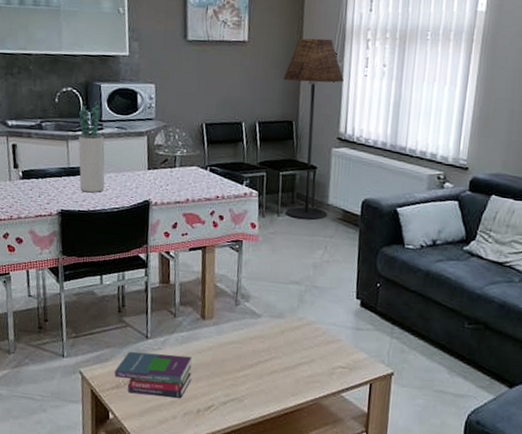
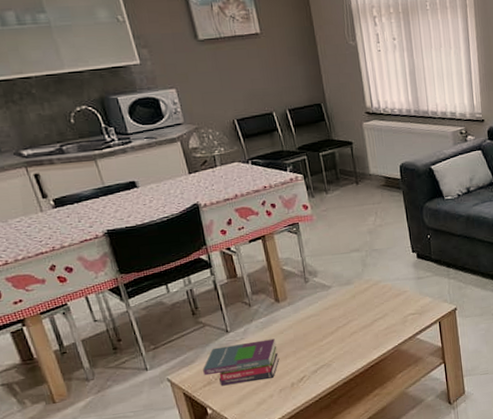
vase: present [78,95,105,193] -> none [101,109,148,208]
floor lamp: present [284,38,344,220] -> none [303,21,372,193]

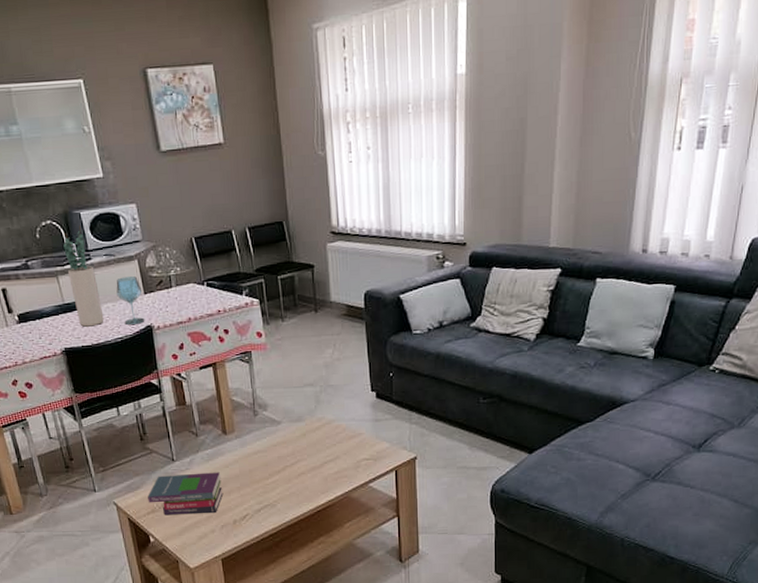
vase: none [101,109,148,208] -> present [63,224,104,327]
wine glass: none [159,157,190,204] -> present [116,276,144,325]

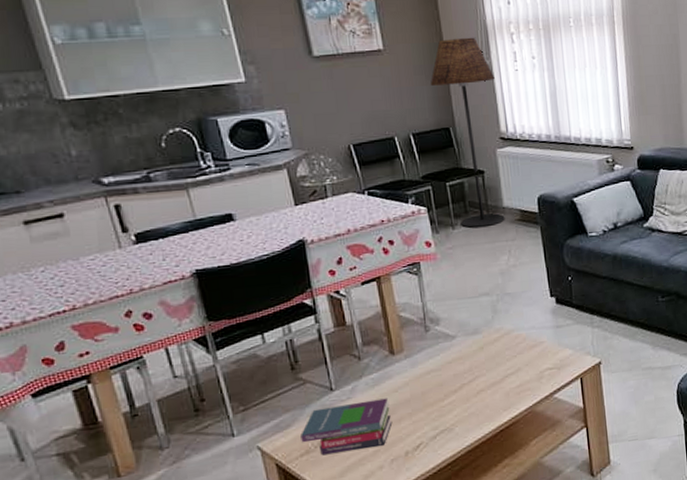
vase: present [63,224,104,327] -> none [195,132,246,245]
wine glass: present [116,276,144,325] -> none [260,187,295,240]
floor lamp: none [267,128,332,322] -> present [431,37,505,229]

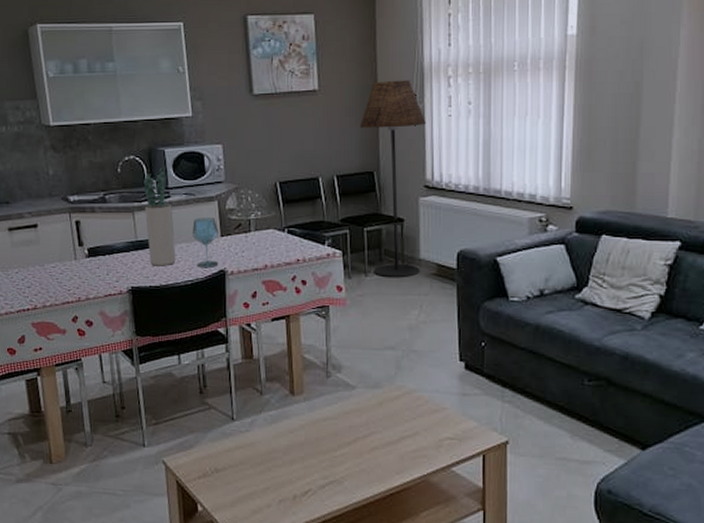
vase: none [195,132,246,245] -> present [143,162,176,266]
wine glass: none [260,187,295,240] -> present [192,218,219,267]
books: present [301,398,393,456] -> none [200,435,285,484]

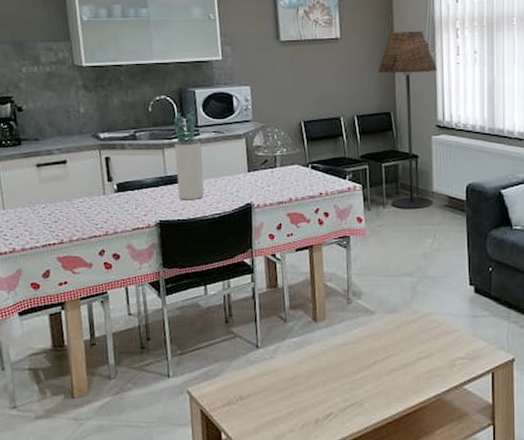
wine glass: present [192,218,219,267] -> none [220,154,246,201]

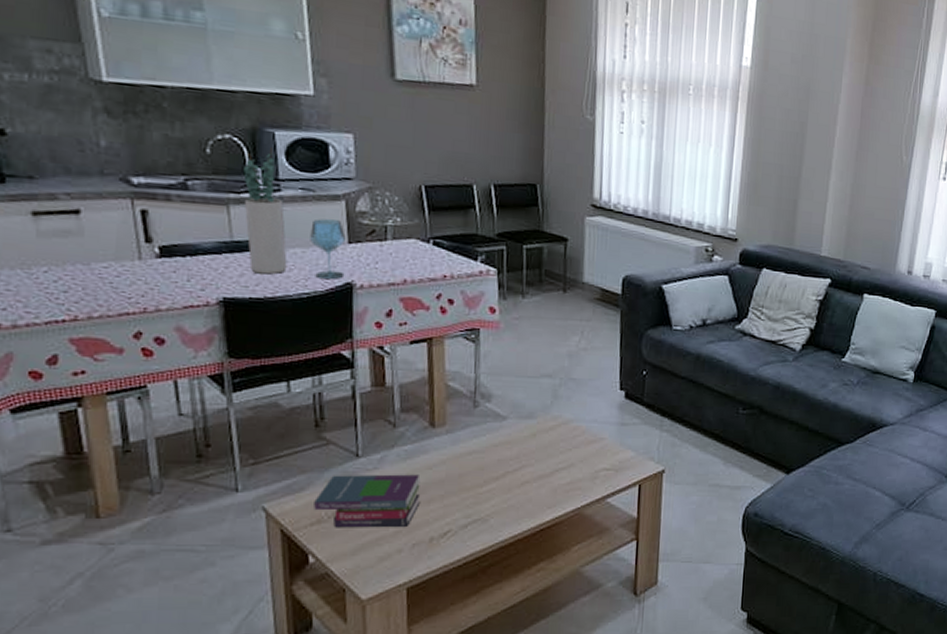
wine glass: none [220,154,246,201] -> present [310,219,345,279]
books: none [225,362,307,410] -> present [314,474,421,528]
floor lamp: present [378,31,437,210] -> none [524,85,596,302]

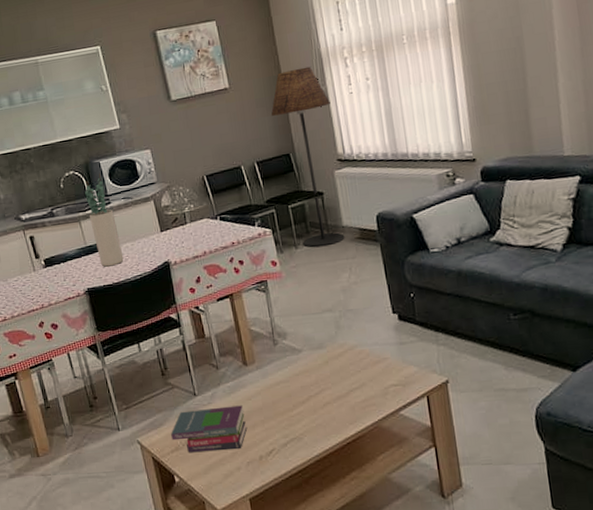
wine glass: present [310,219,345,279] -> none [134,216,162,262]
floor lamp: none [524,85,596,302] -> present [271,66,345,248]

